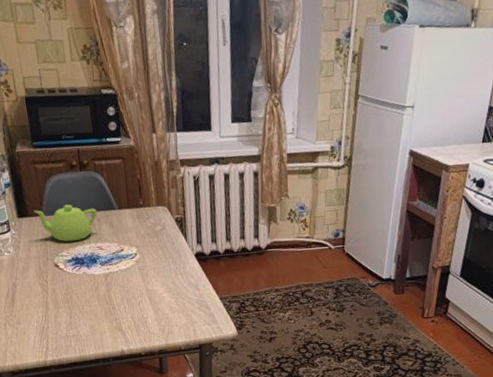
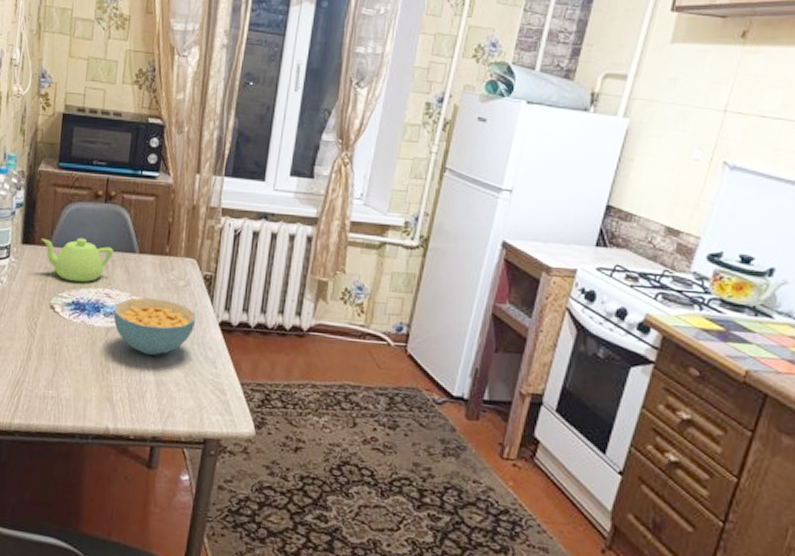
cereal bowl: none [107,243,176,290] -> present [113,298,196,355]

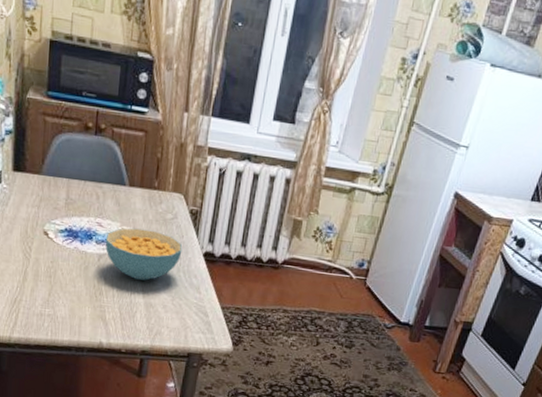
teapot: present [41,238,114,283] -> none [32,166,105,211]

